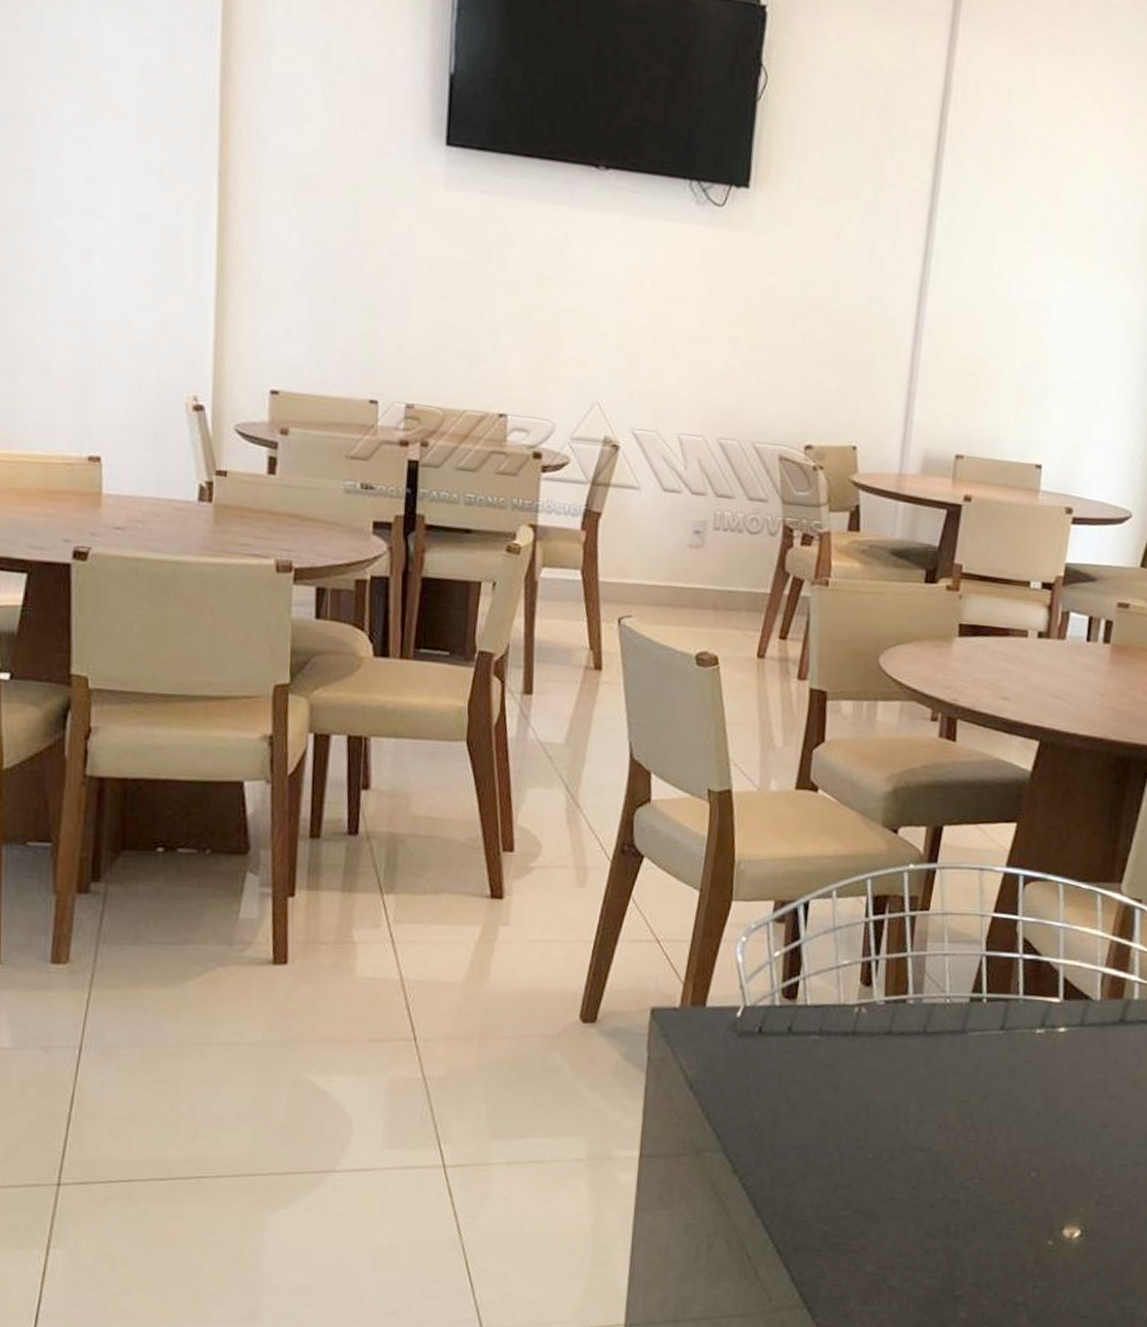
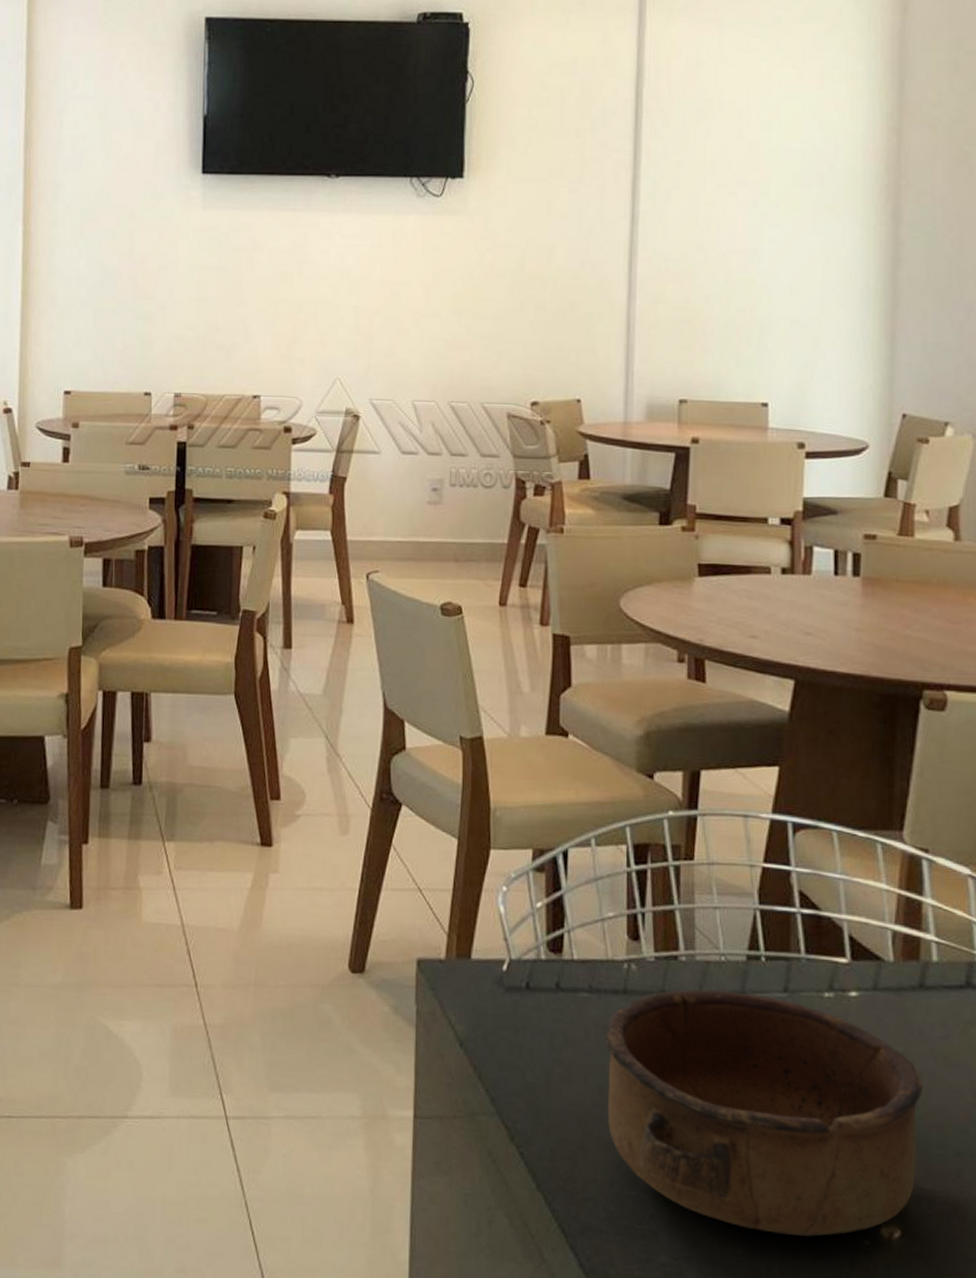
bowl: none [828,1029,1114,1240] -> present [603,989,924,1236]

